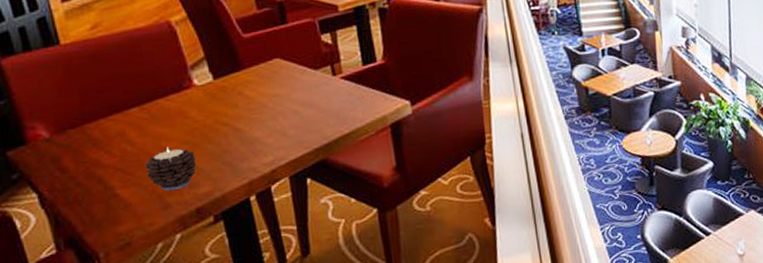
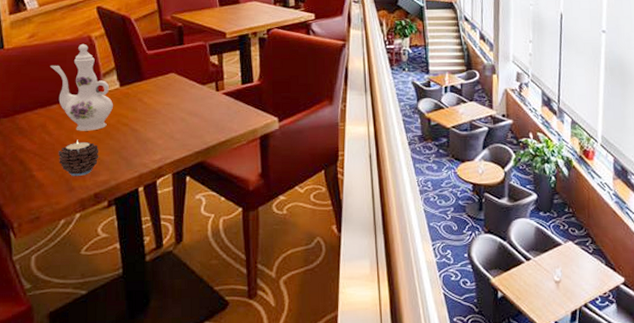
ewer: none [123,31,208,137] -> present [50,43,113,131]

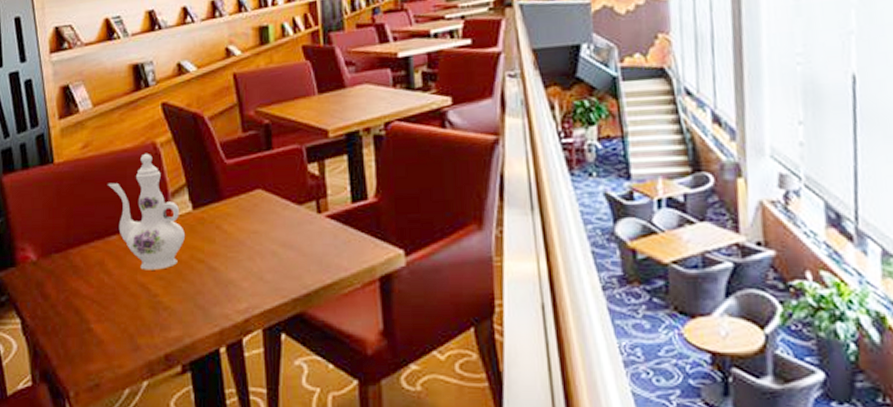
candle: present [58,139,99,176] -> none [120,281,170,330]

